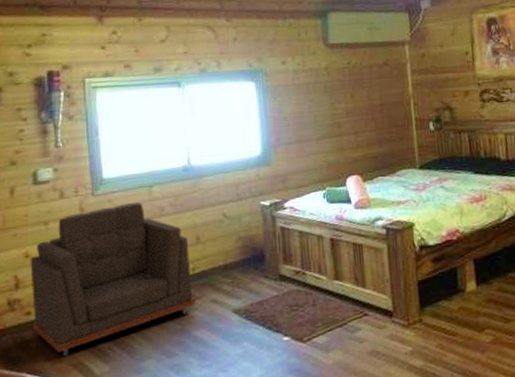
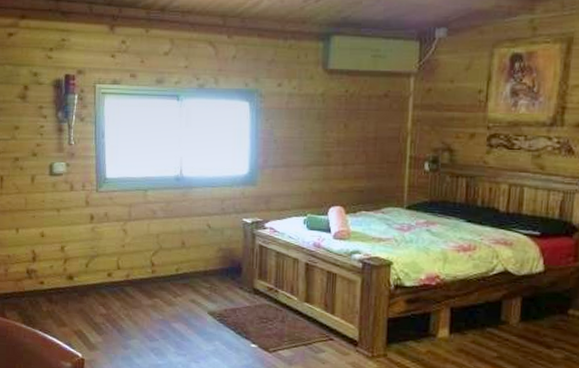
armchair: present [30,201,196,356] -> none [44,202,177,323]

